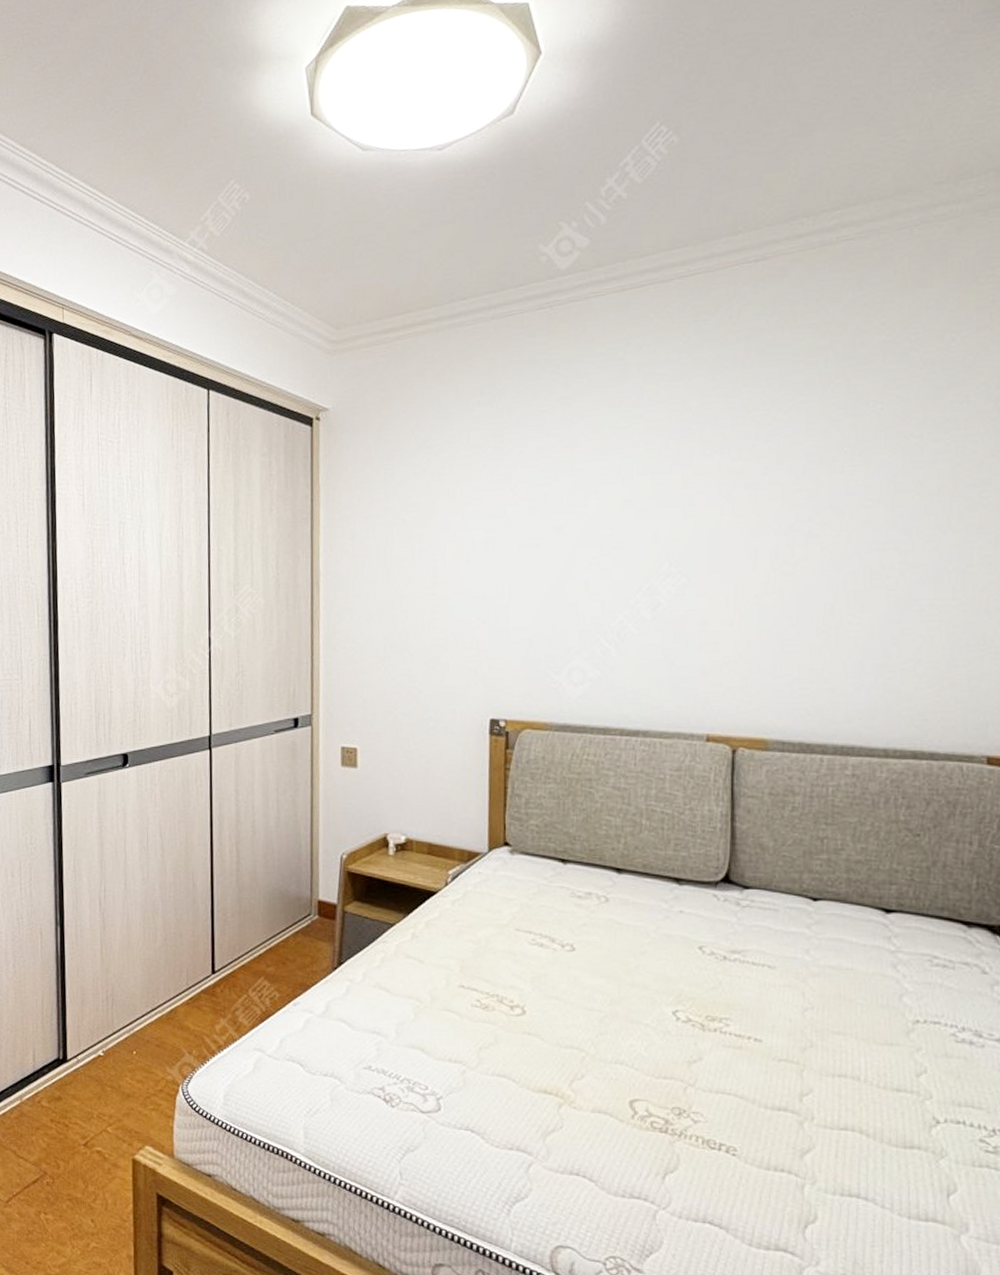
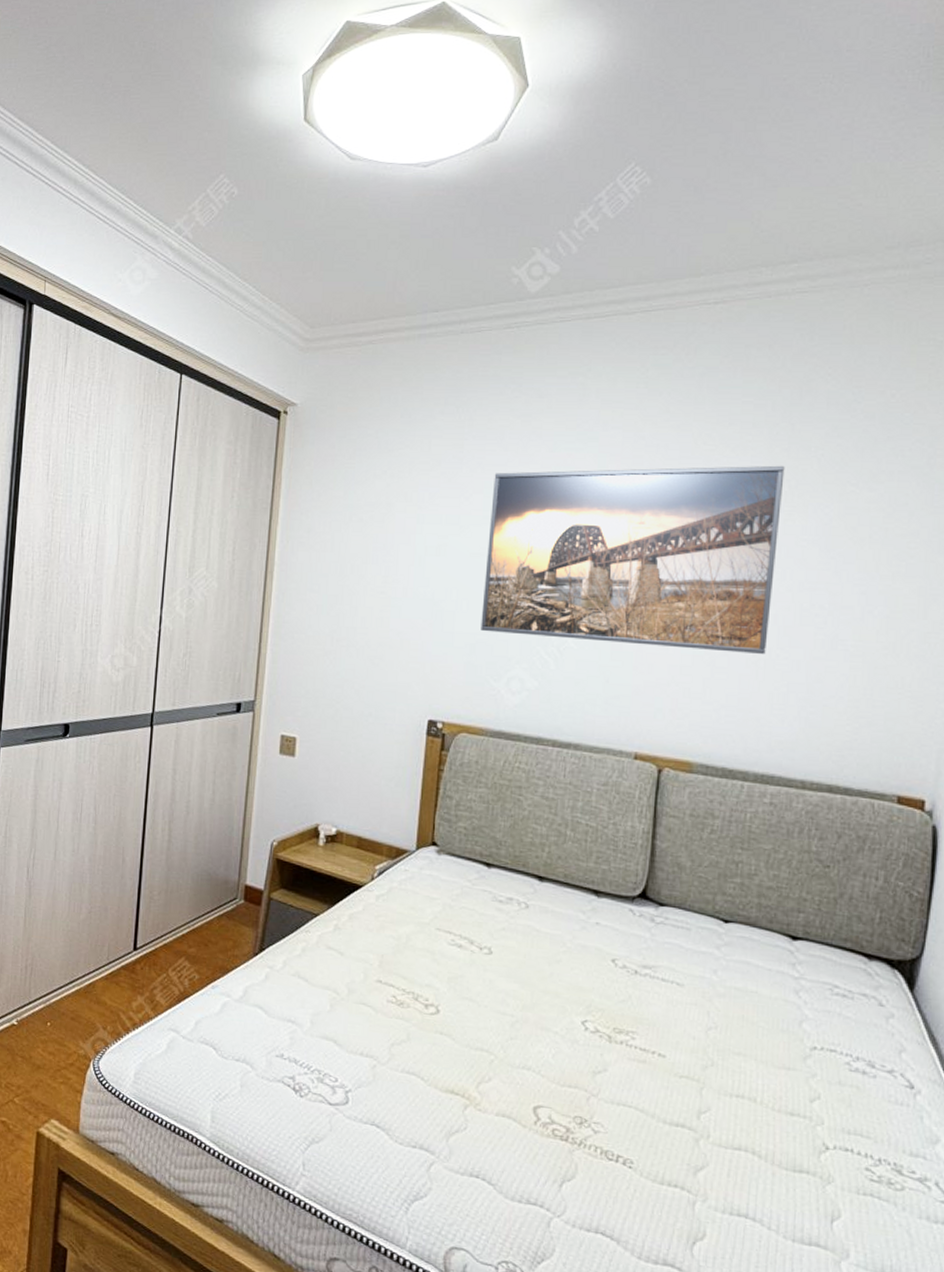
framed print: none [536,424,843,624] -> present [481,465,785,654]

